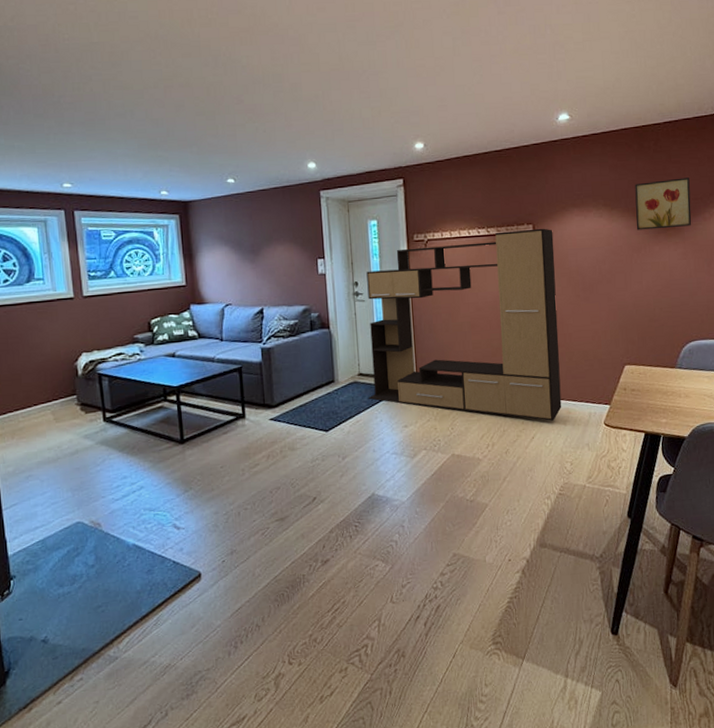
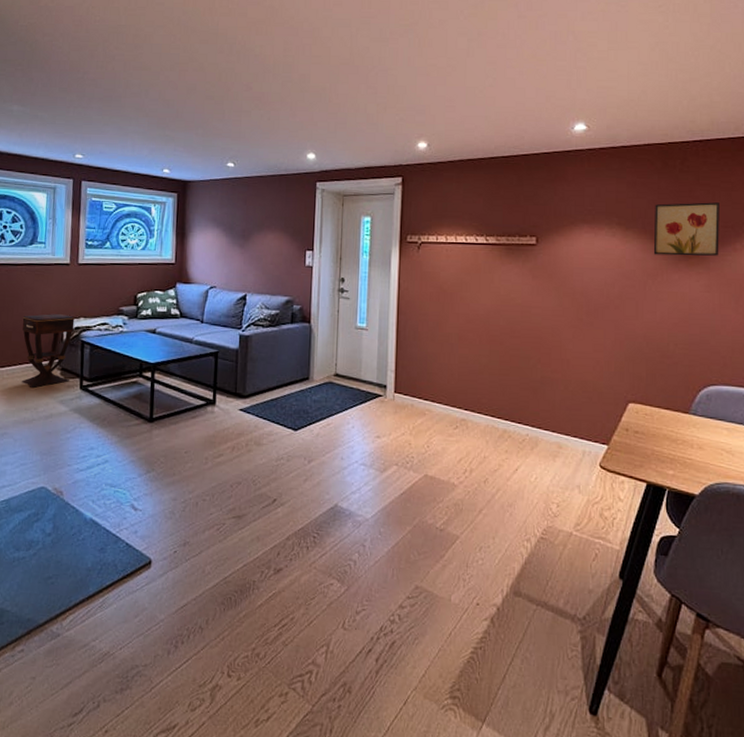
side table: none [30,349,92,427] -> present [21,313,75,388]
media console: present [366,228,562,422] -> none [341,241,558,455]

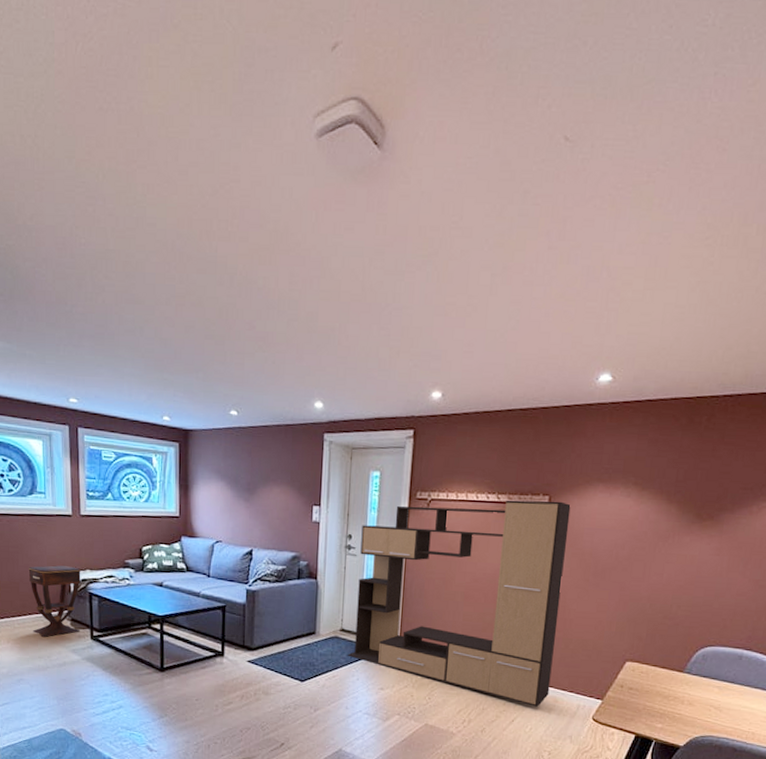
media console: none [341,241,558,455] -> present [347,500,571,708]
wall art: present [653,202,719,256] -> none [667,462,742,519]

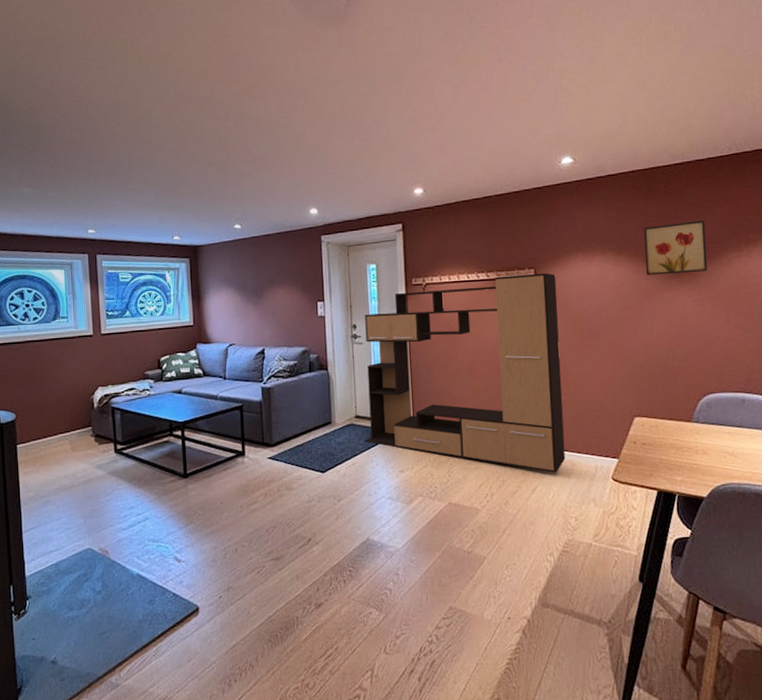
side table: present [28,565,81,637] -> none [53,383,105,456]
wall art: none [667,462,742,519] -> present [644,220,708,276]

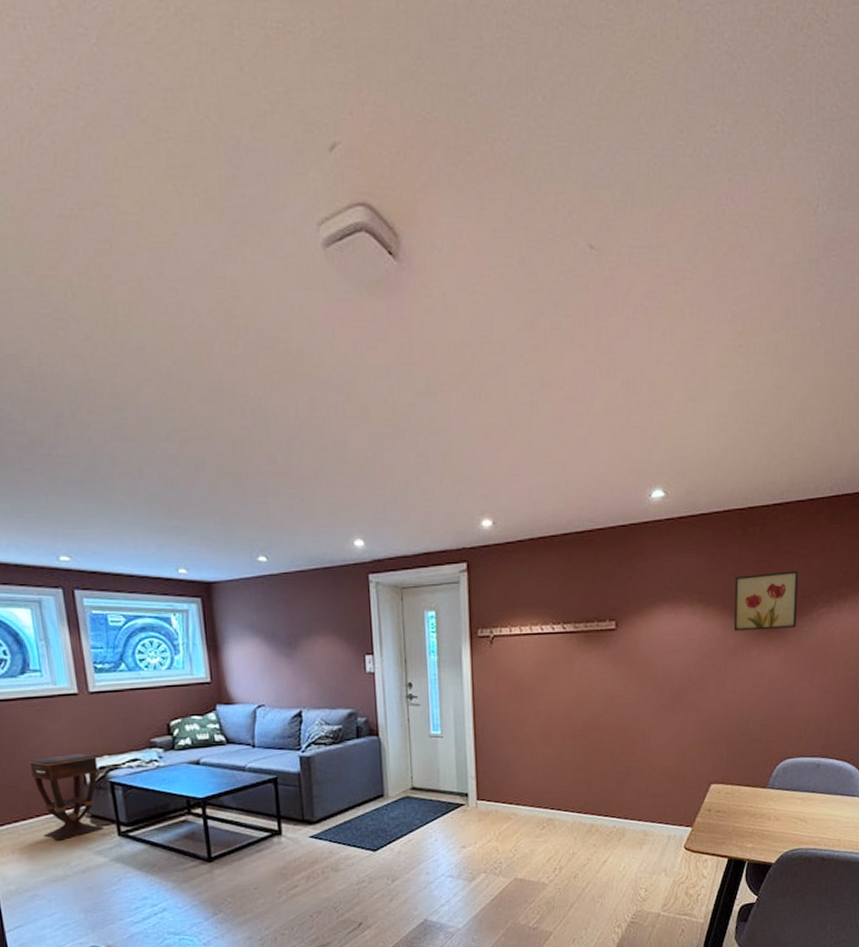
side table: none [53,383,105,456] -> present [29,753,105,841]
media console: present [364,273,566,474] -> none [421,626,639,845]

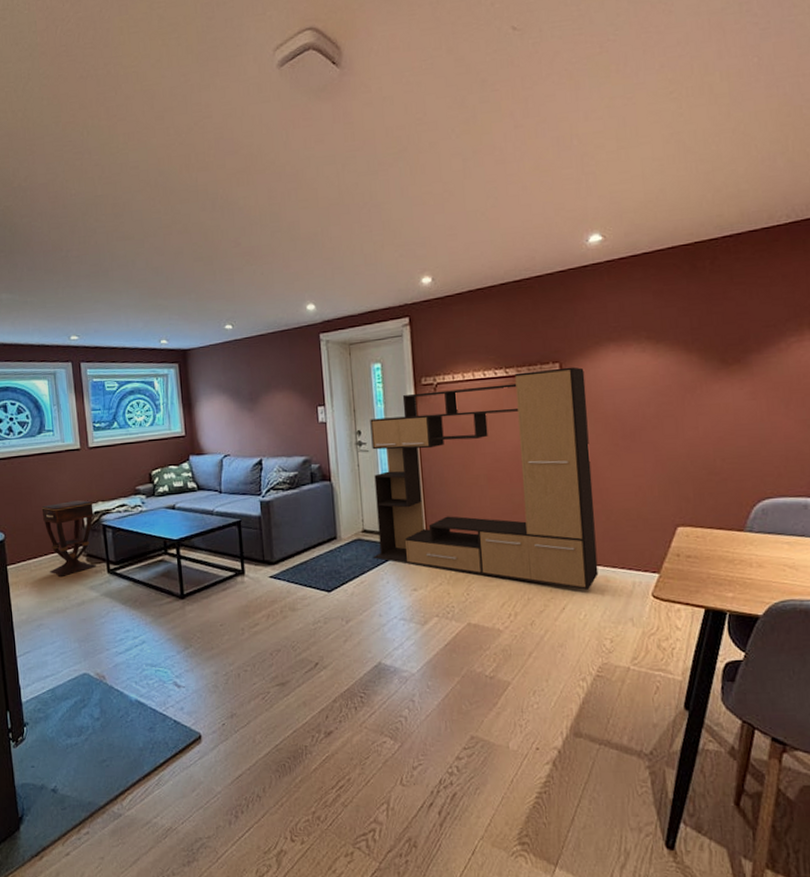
media console: none [421,626,639,845] -> present [370,367,599,591]
wall art: present [733,571,798,631] -> none [686,301,762,366]

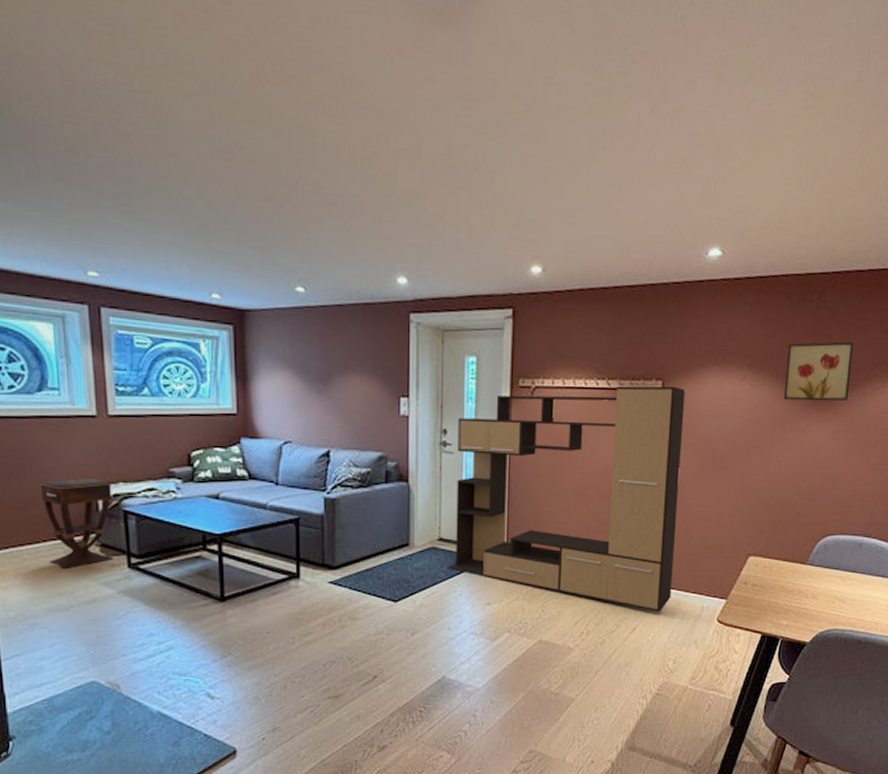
wall art: none [686,301,762,366] -> present [783,342,853,401]

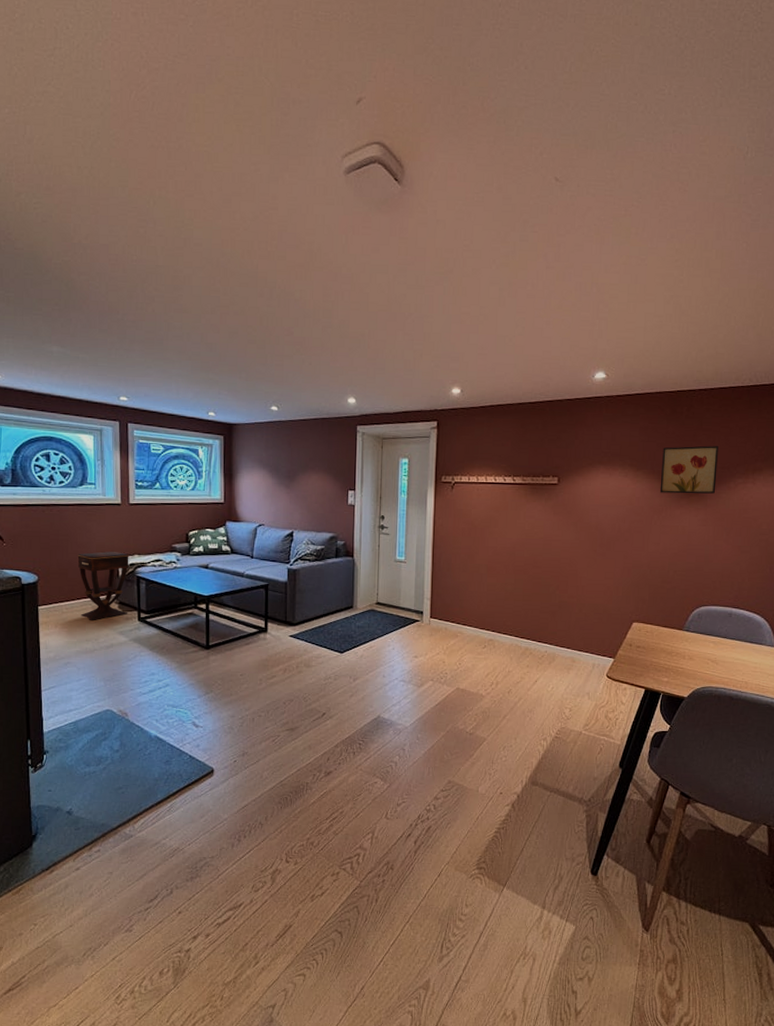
media console: present [447,386,685,613] -> none [383,481,577,668]

